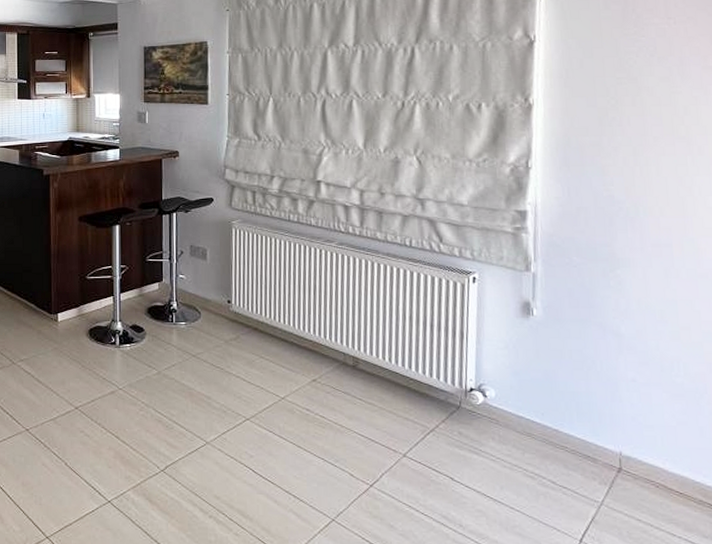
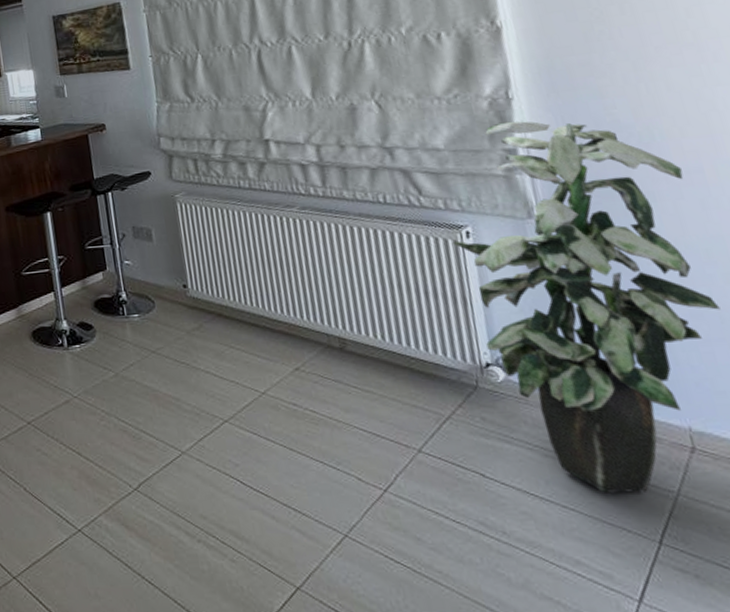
indoor plant: none [461,187,663,501] -> present [453,121,721,493]

